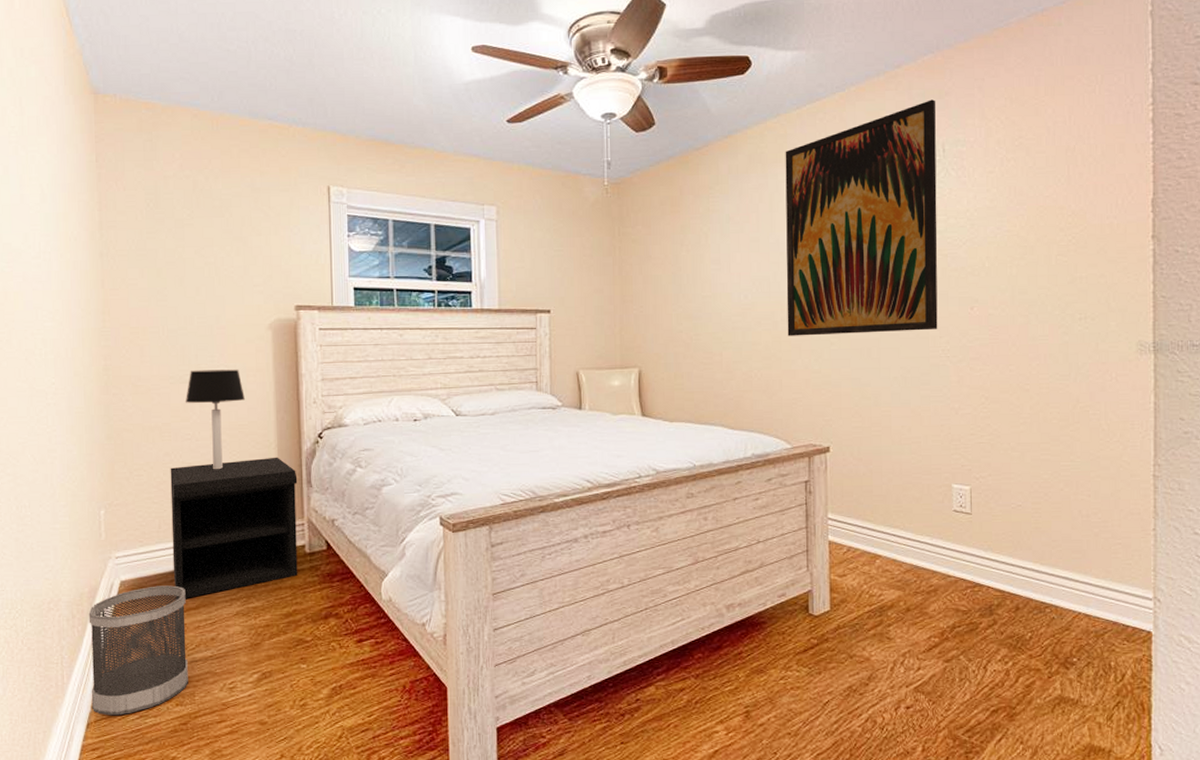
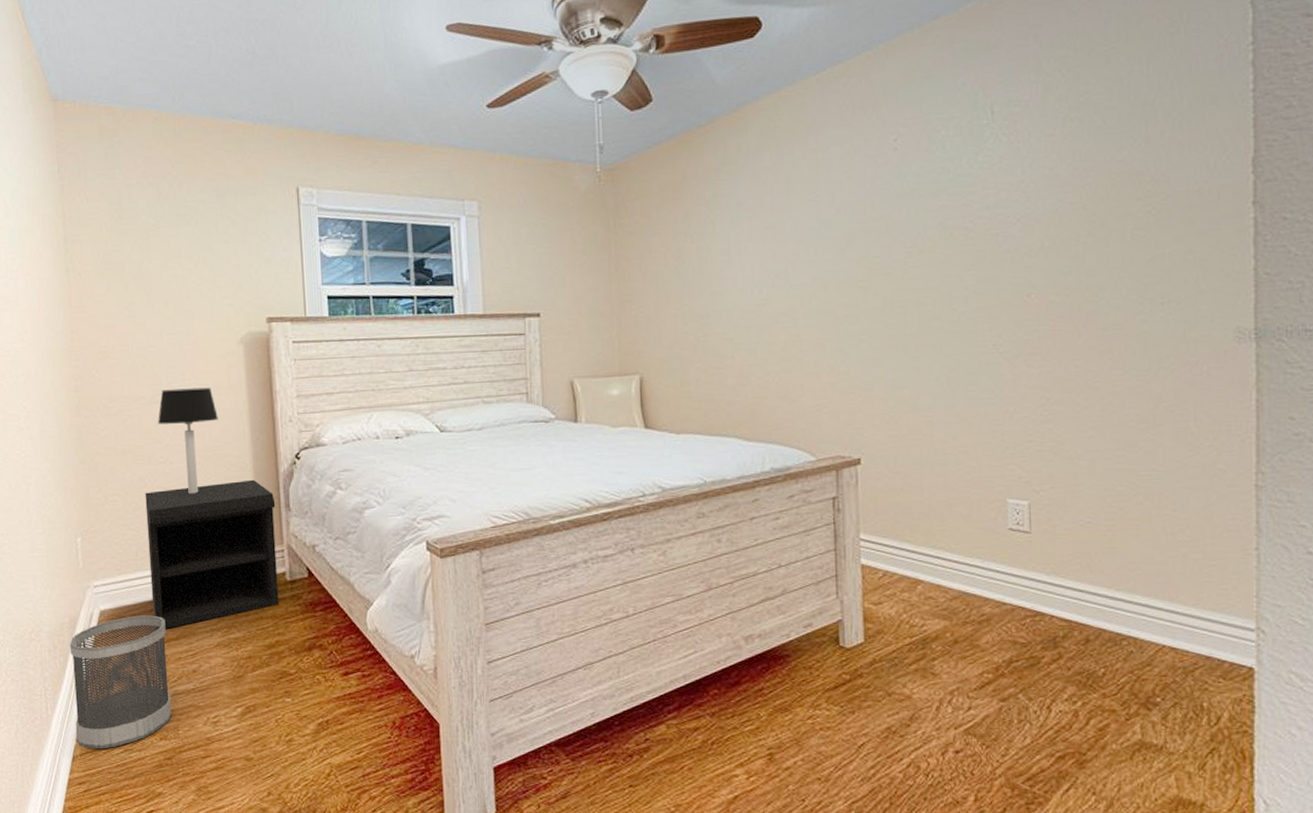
wall art: present [785,99,938,336] -> none [803,53,988,335]

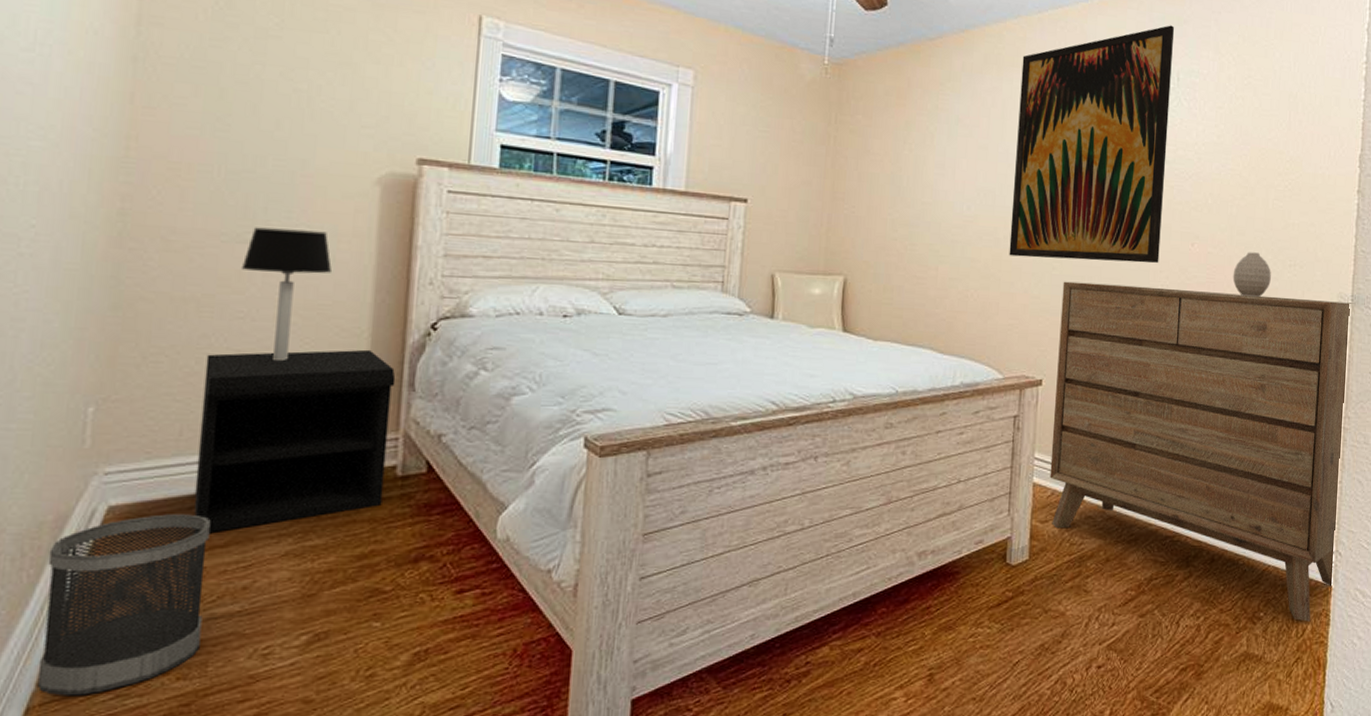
wall art: none [803,53,988,335] -> present [1009,25,1175,264]
dresser: none [874,337,1255,709] -> present [1050,281,1351,622]
vase: none [1085,293,1137,345] -> present [1232,252,1271,297]

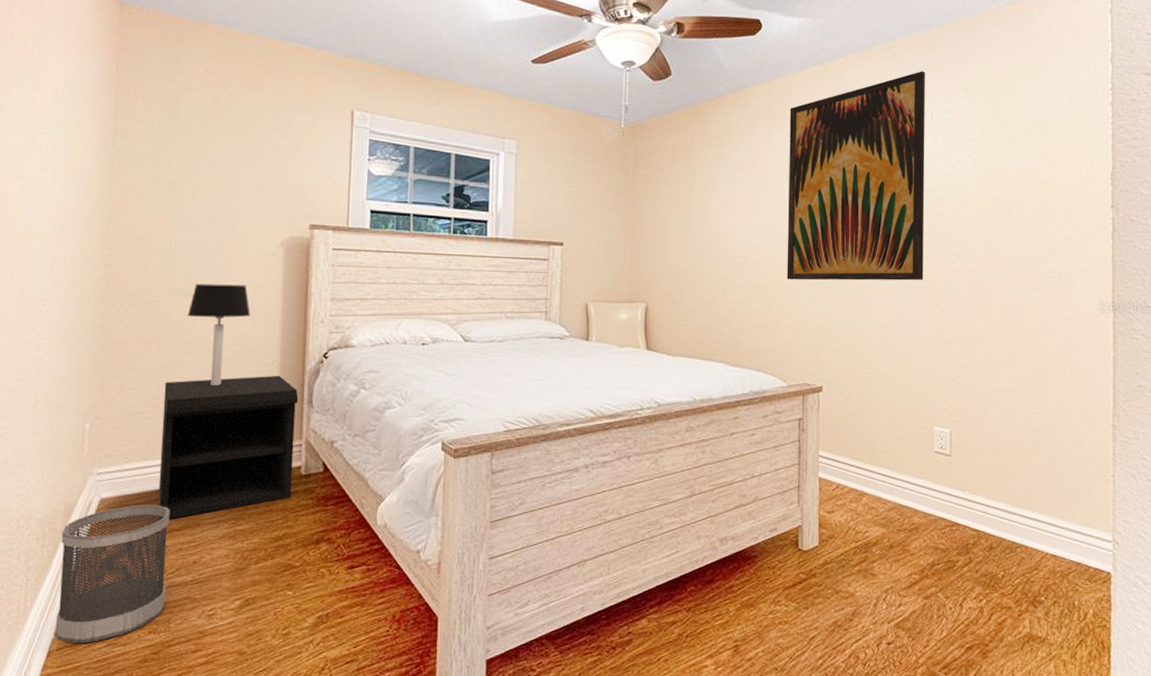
dresser: present [1050,281,1351,622] -> none [834,300,1112,606]
vase: present [1232,252,1271,297] -> none [994,266,1031,307]

